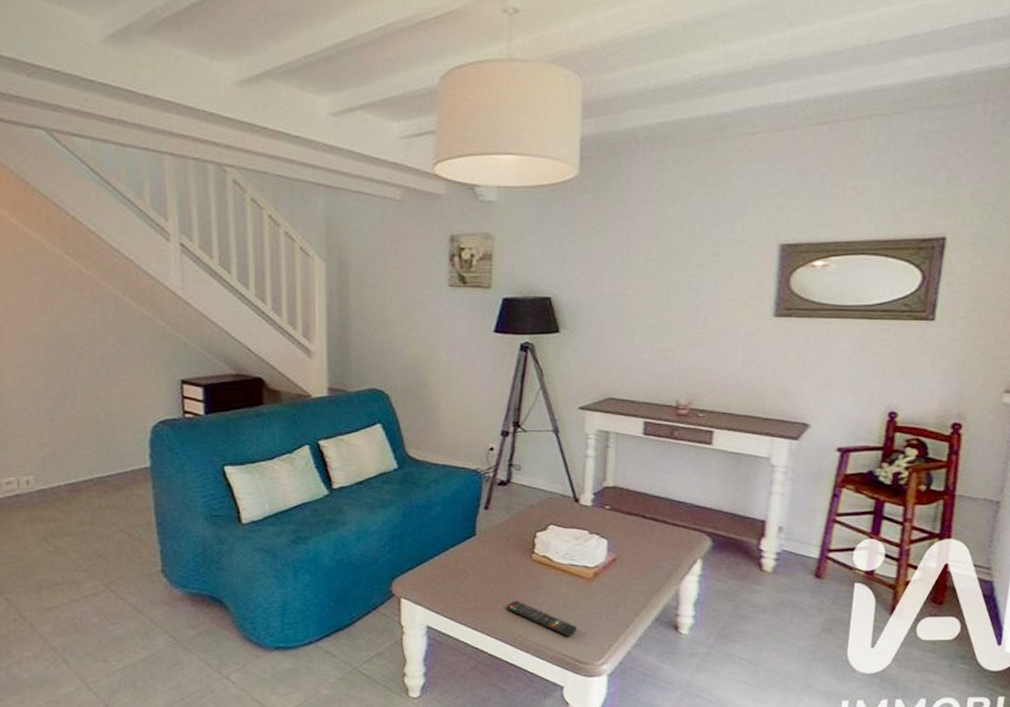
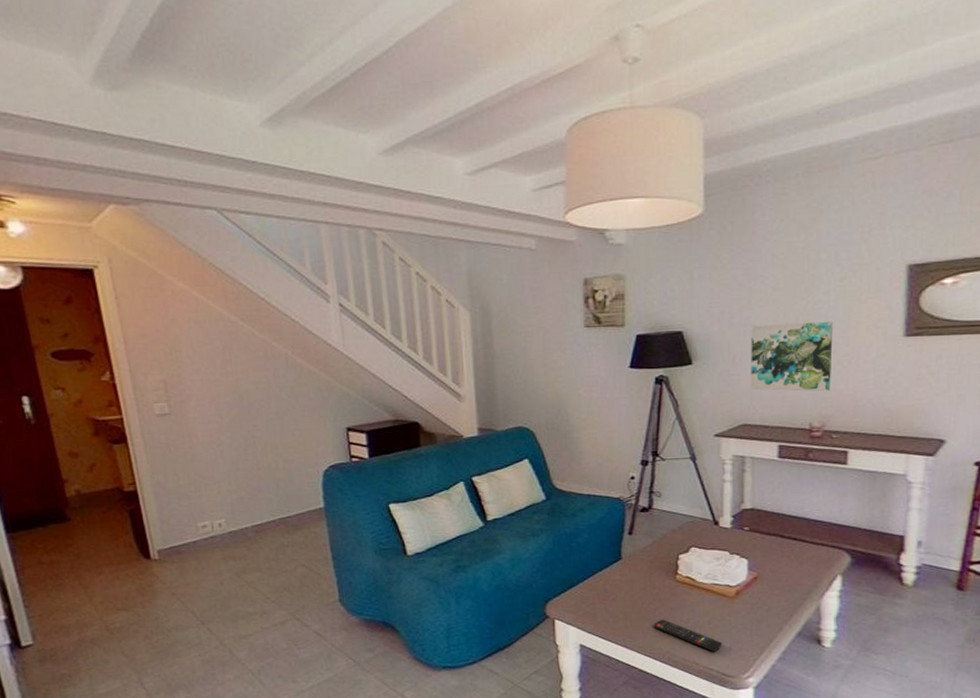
wall art: none [618,295,705,369] -> present [751,321,834,392]

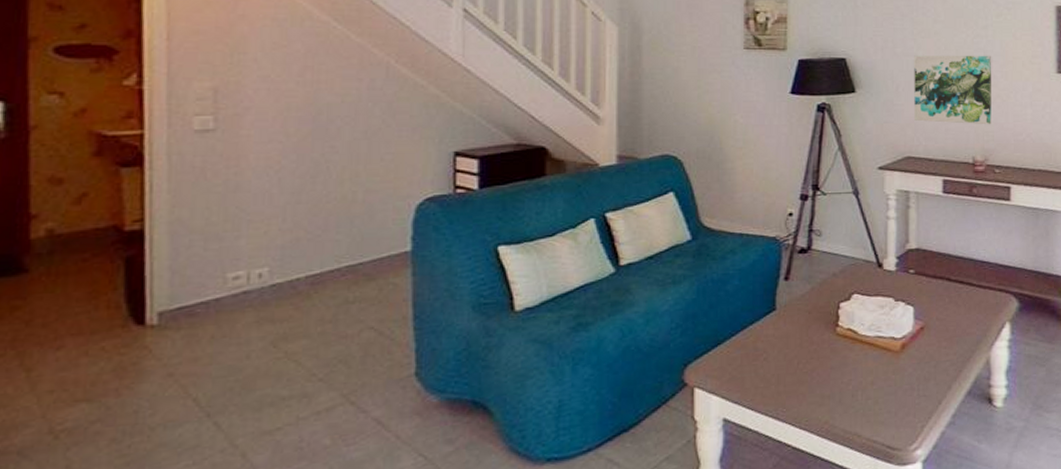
remote control: present [654,619,722,652] -> none [811,381,887,419]

